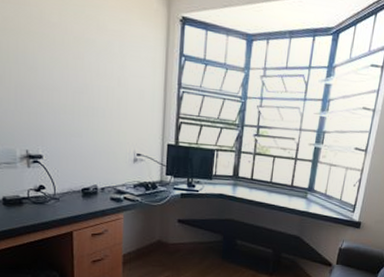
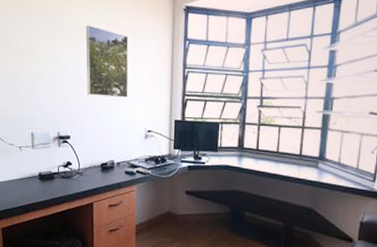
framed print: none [60,23,115,115] -> present [85,25,129,98]

